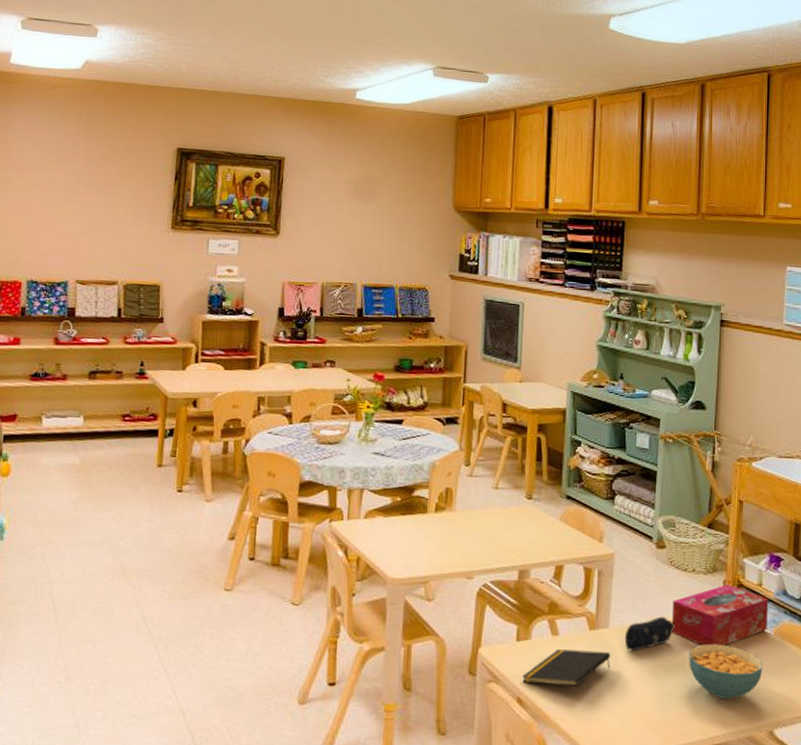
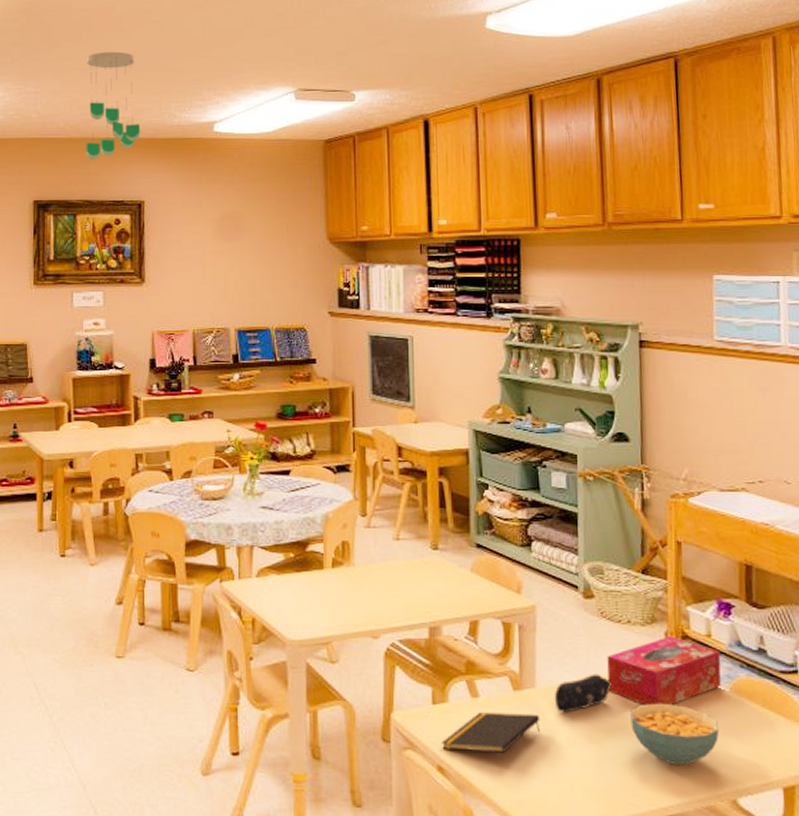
ceiling mobile: none [232,12,287,115] -> present [86,51,141,161]

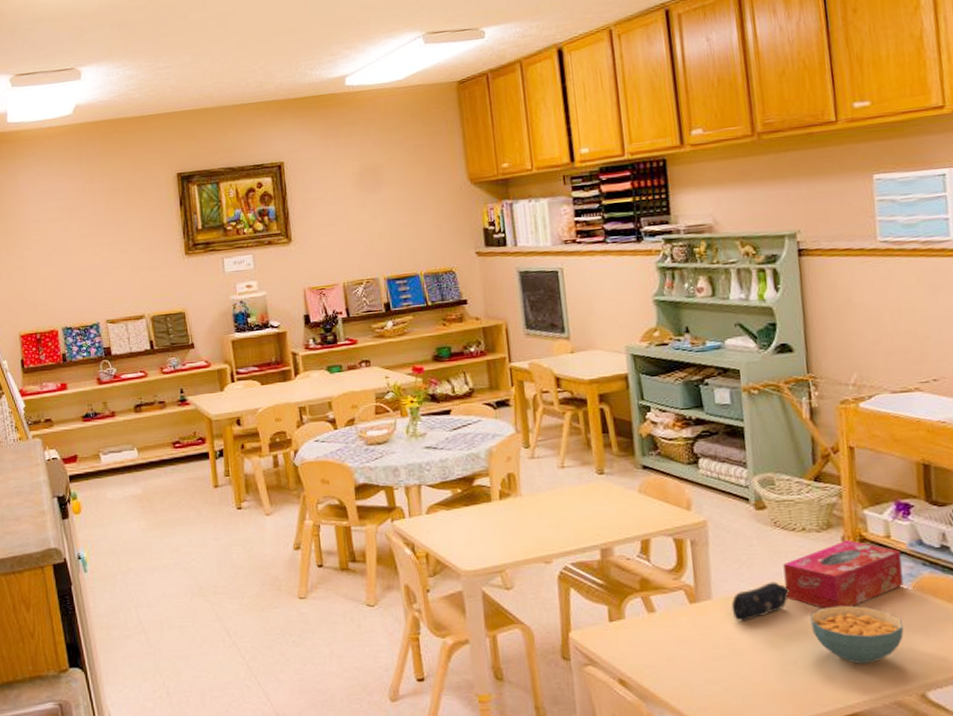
ceiling mobile: present [86,51,141,161] -> none [214,16,274,128]
notepad: present [442,712,541,753] -> none [621,624,720,664]

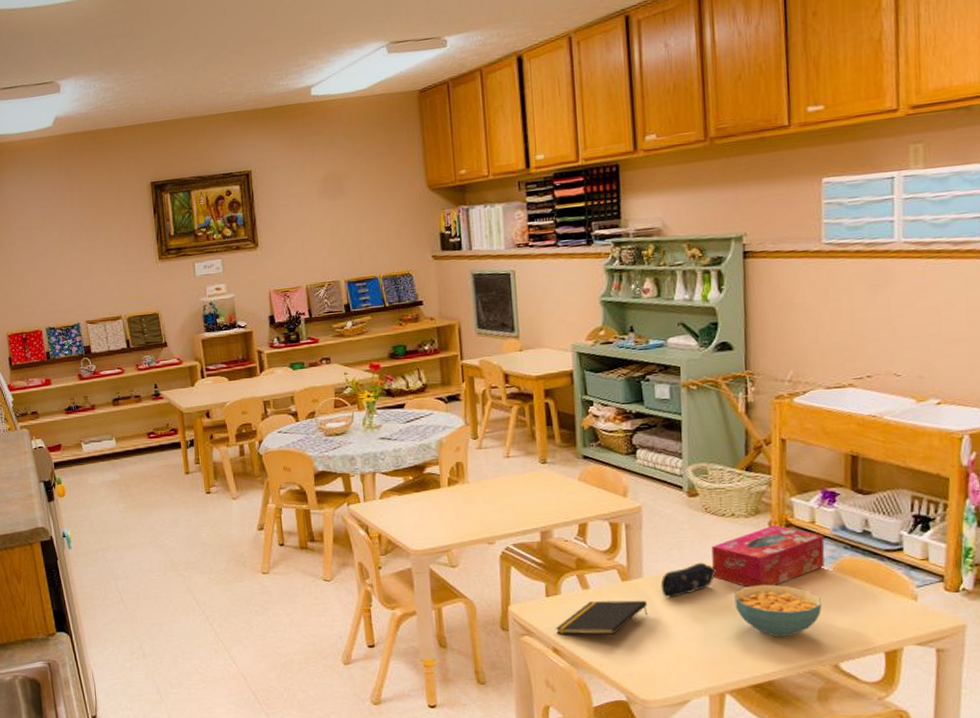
notepad: none [621,624,720,664] -> present [556,600,648,635]

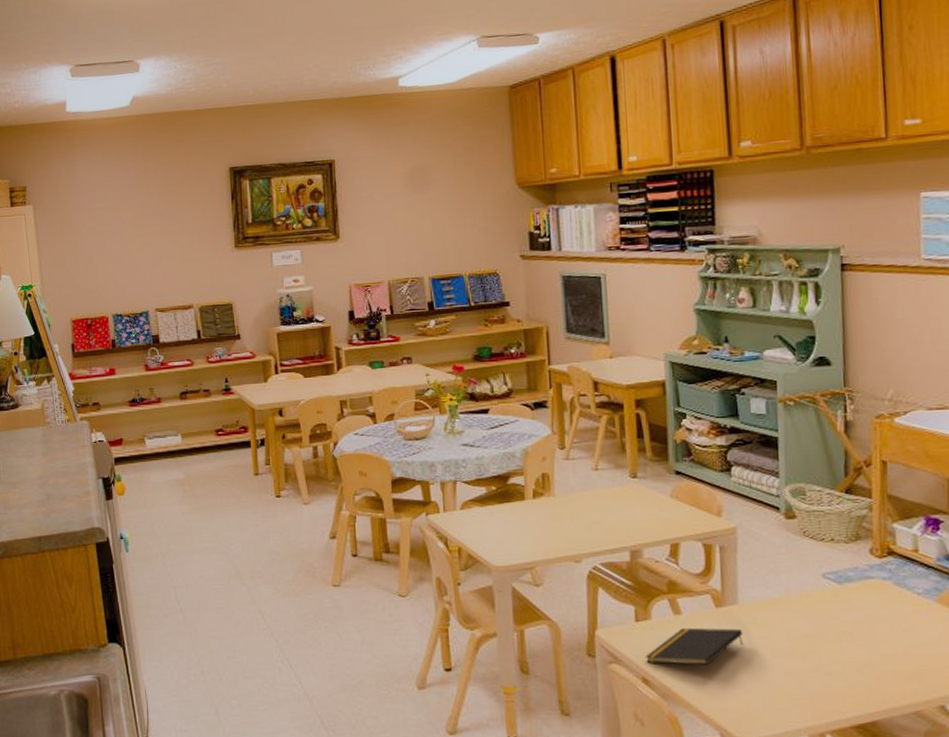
pencil case: present [660,562,716,598] -> none [756,590,815,627]
tissue box: present [711,524,825,588] -> none [810,551,929,619]
cereal bowl: present [734,584,822,637] -> none [834,616,927,673]

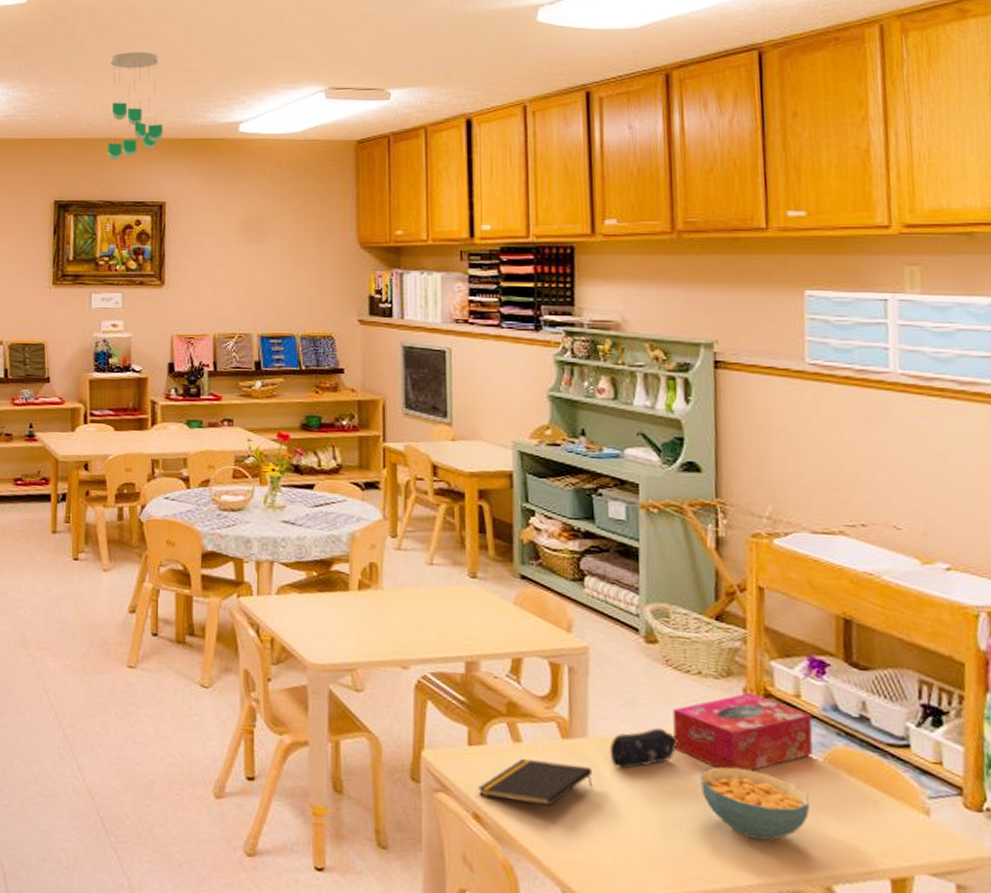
ceiling mobile: none [271,15,328,125] -> present [107,51,164,161]
pencil case: none [756,590,815,627] -> present [609,727,678,769]
tissue box: none [810,551,929,619] -> present [673,692,813,772]
cereal bowl: none [834,616,927,673] -> present [700,767,811,841]

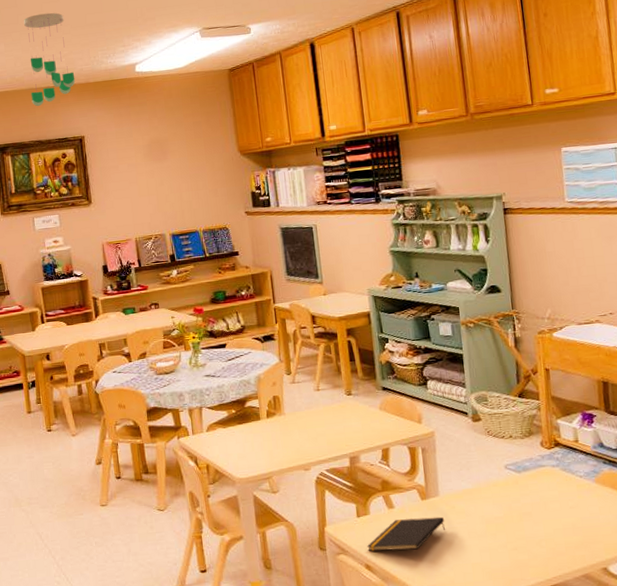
pencil case: present [609,727,678,769] -> none [454,480,500,514]
tissue box: present [673,692,813,772] -> none [495,444,589,501]
cereal bowl: present [700,767,811,841] -> none [517,498,590,545]

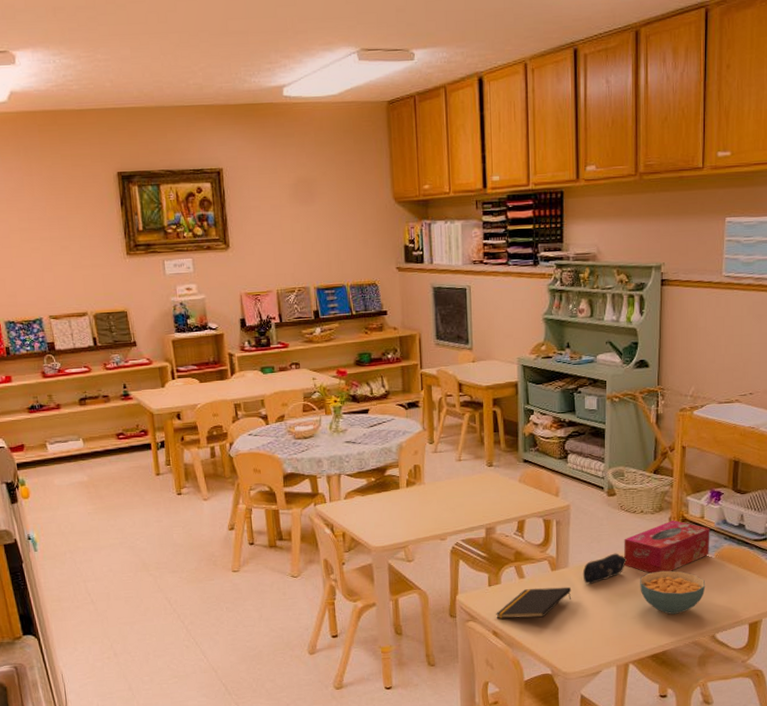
ceiling mobile: present [24,12,76,107] -> none [154,13,214,130]
pencil case: none [454,480,500,514] -> present [582,553,626,584]
tissue box: none [495,444,589,501] -> present [624,519,710,574]
cereal bowl: none [517,498,590,545] -> present [640,570,706,615]

